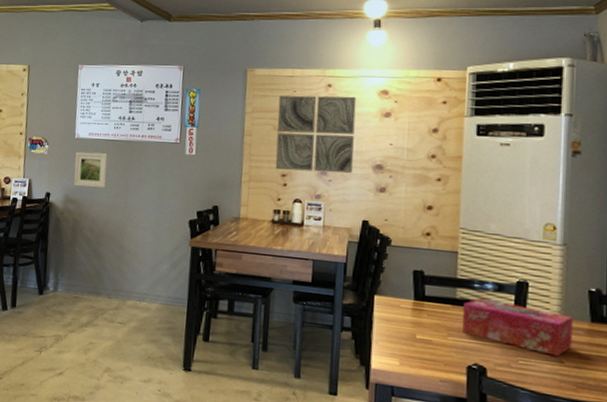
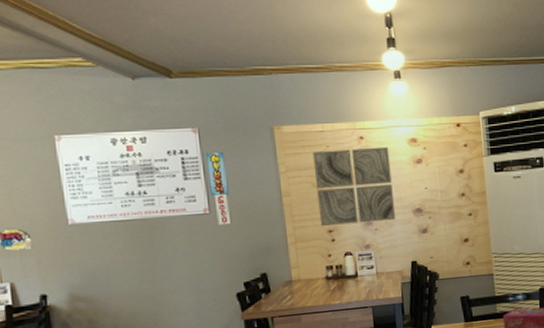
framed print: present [74,151,108,188] -> none [74,237,124,281]

